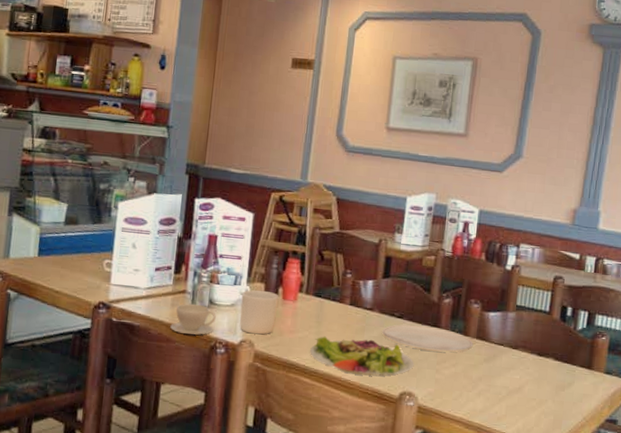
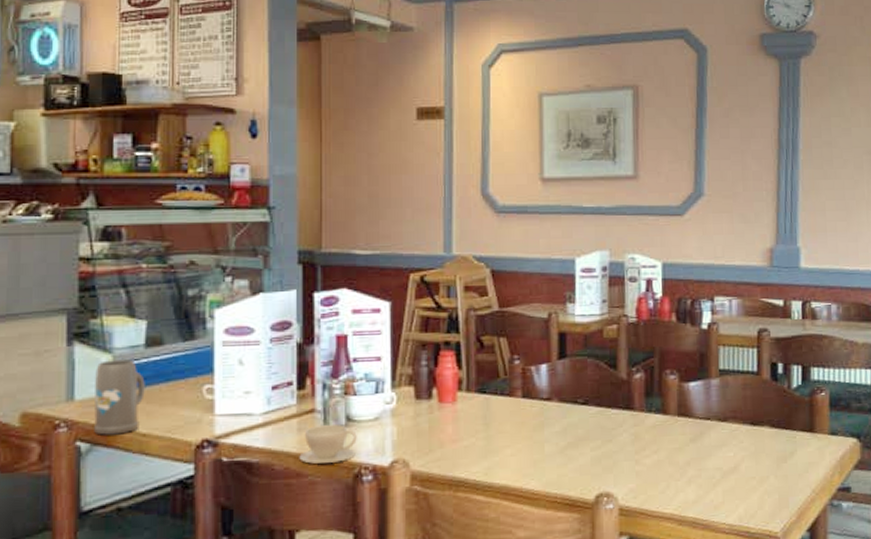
beer mug: none [21,230,62,289] -> present [94,359,145,435]
mug: present [239,289,279,335] -> none [387,394,434,451]
salad plate: present [310,336,415,376] -> none [480,435,609,482]
plate: present [382,324,474,353] -> none [565,409,675,440]

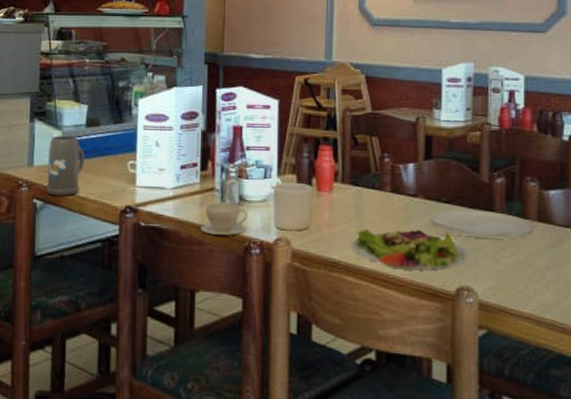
mug: none [387,394,434,451] -> present [273,182,313,231]
salad plate: none [480,435,609,482] -> present [352,228,470,271]
plate: none [565,409,675,440] -> present [430,209,535,240]

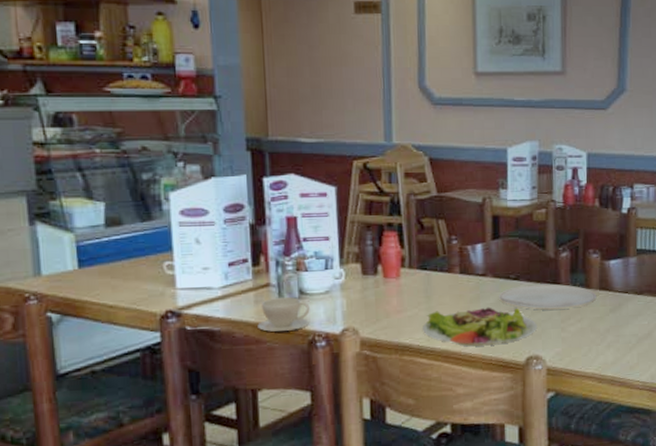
beer mug: present [47,135,85,196] -> none [59,238,109,307]
mug: present [273,182,313,231] -> none [336,271,380,321]

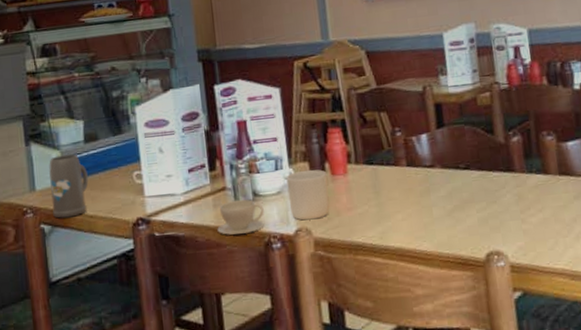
beer mug: none [59,238,109,307] -> present [49,154,89,219]
mug: none [336,271,380,321] -> present [286,169,330,221]
salad plate: present [423,307,538,347] -> none [374,199,495,244]
plate: present [499,283,597,311] -> none [450,171,557,201]

